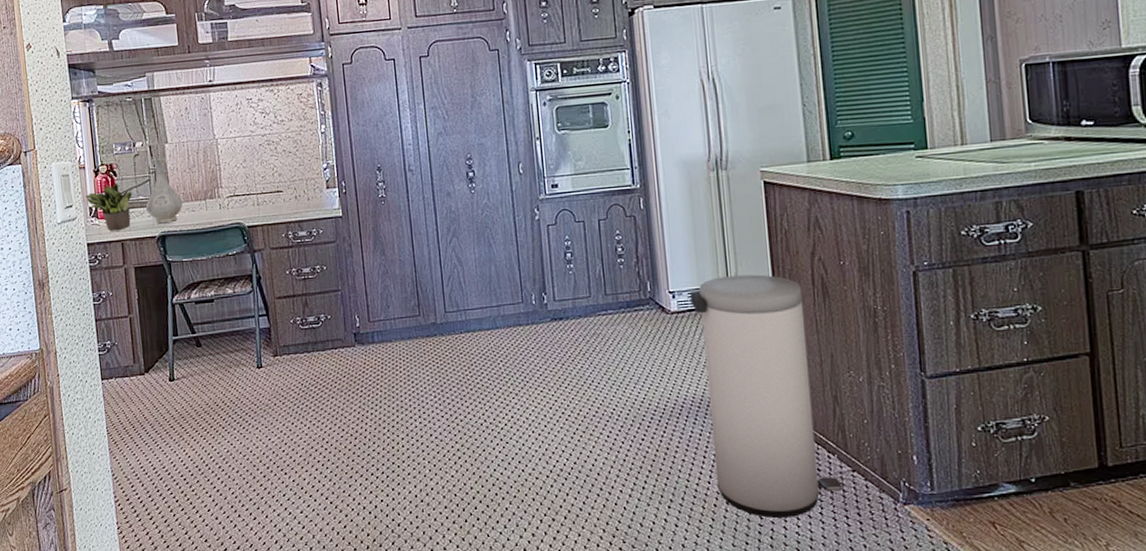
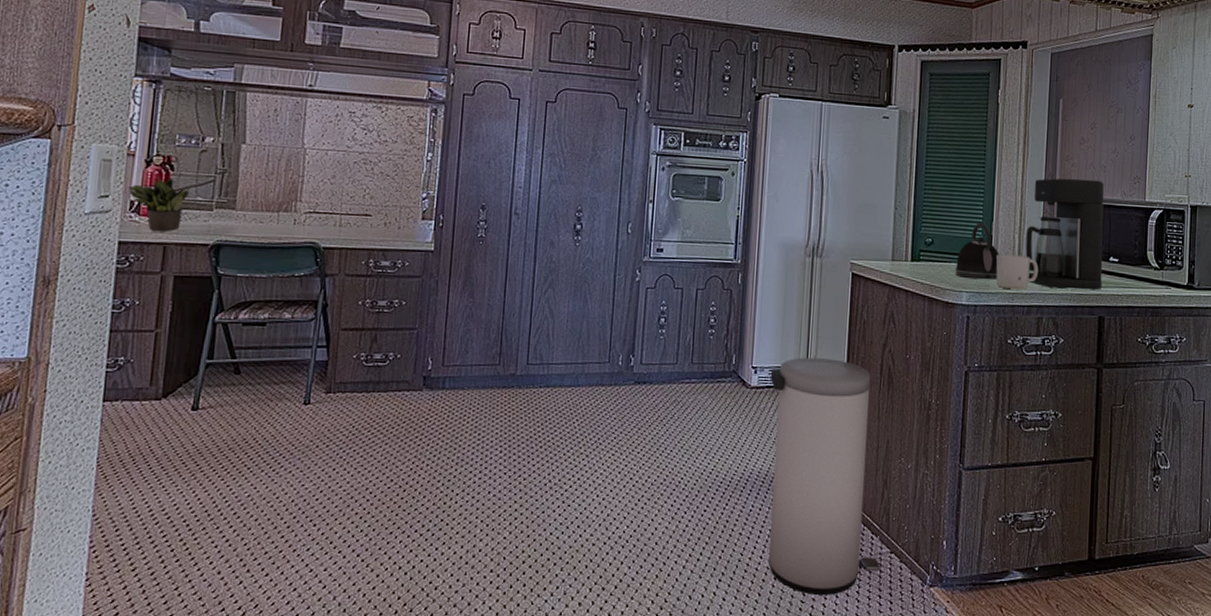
vase: present [145,157,184,224] -> none [202,157,251,232]
kettle: none [883,105,938,170] -> present [954,223,1000,281]
mug: none [932,134,990,175] -> present [995,254,1039,290]
coffee maker: none [967,33,1077,168] -> present [1025,178,1104,291]

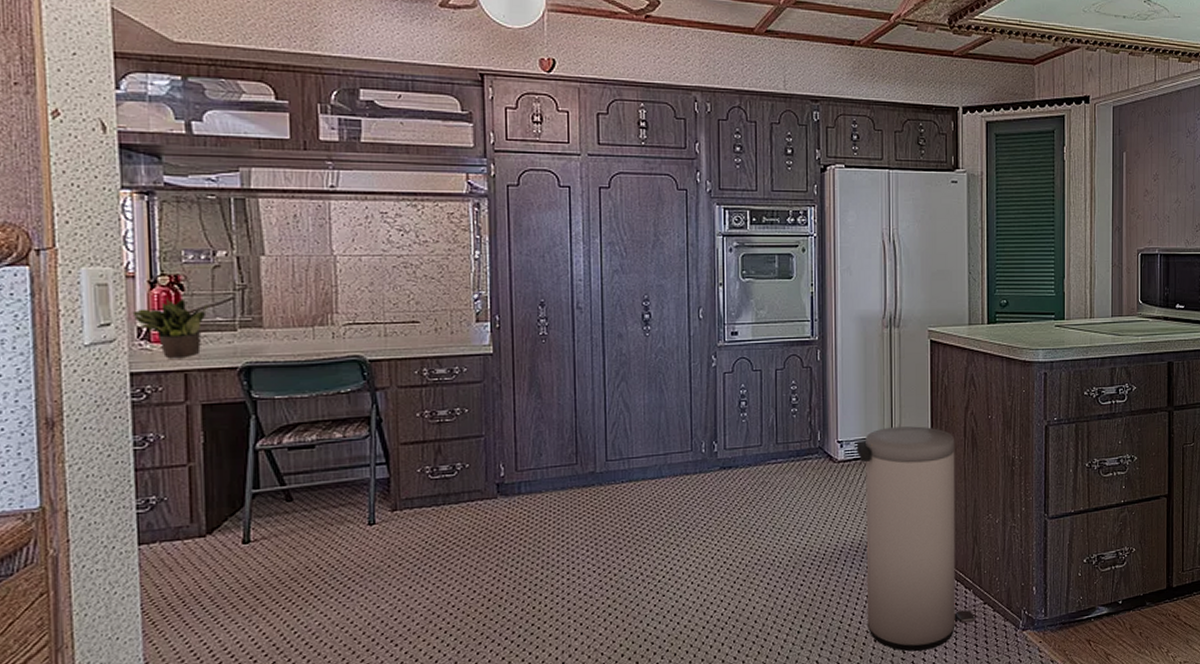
kettle: present [954,223,1000,281] -> none [1030,281,1072,337]
mug: present [995,254,1039,290] -> none [1069,309,1110,344]
coffee maker: present [1025,178,1104,291] -> none [1097,230,1171,340]

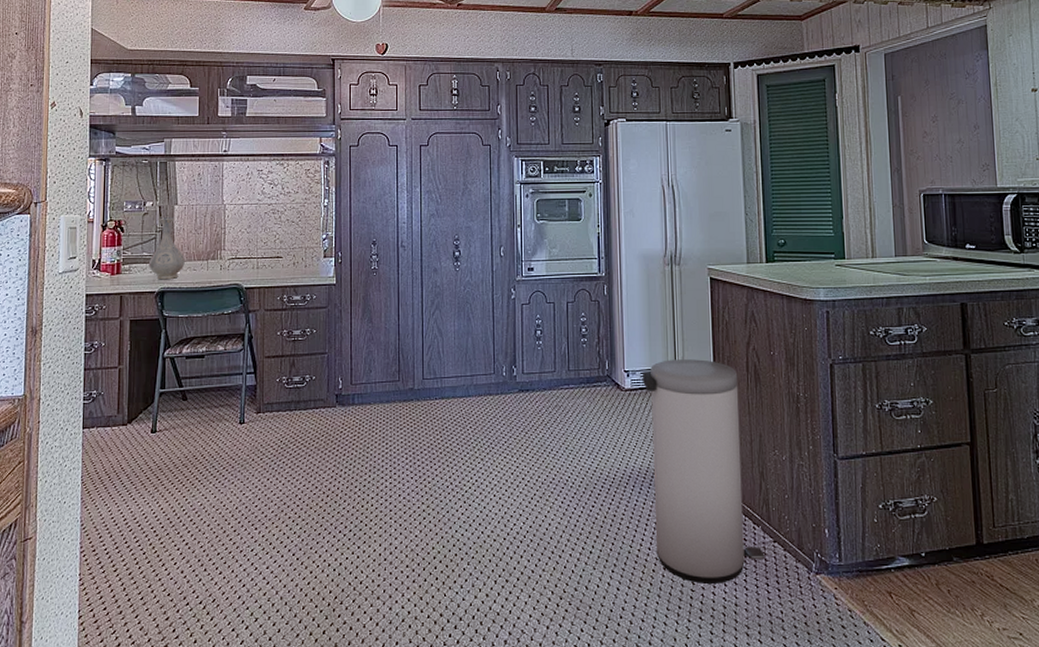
potted plant: present [132,297,209,359] -> none [90,237,139,284]
vase: none [224,271,282,352] -> present [148,217,186,280]

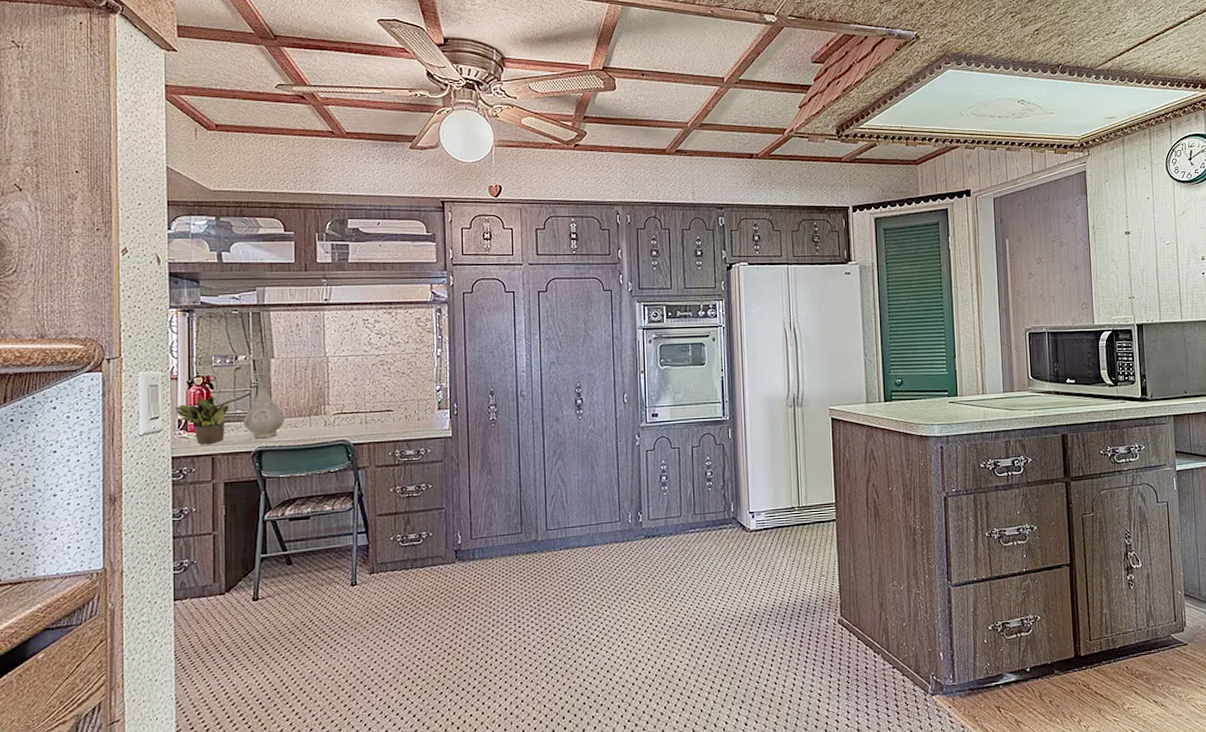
potted plant: none [90,237,139,284] -> present [175,394,231,445]
pedal bin: present [642,359,765,583] -> none [766,497,885,713]

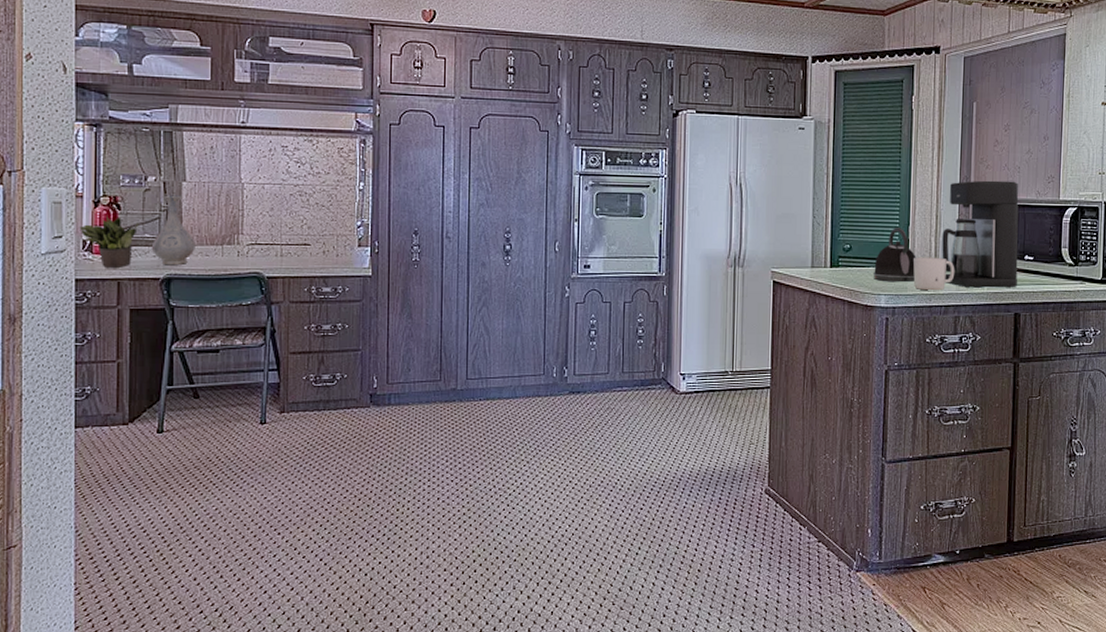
kettle: none [925,360,965,412] -> present [873,227,916,283]
mug: none [961,386,1002,418] -> present [912,257,955,291]
coffee maker: none [987,310,1063,414] -> present [942,180,1019,289]

